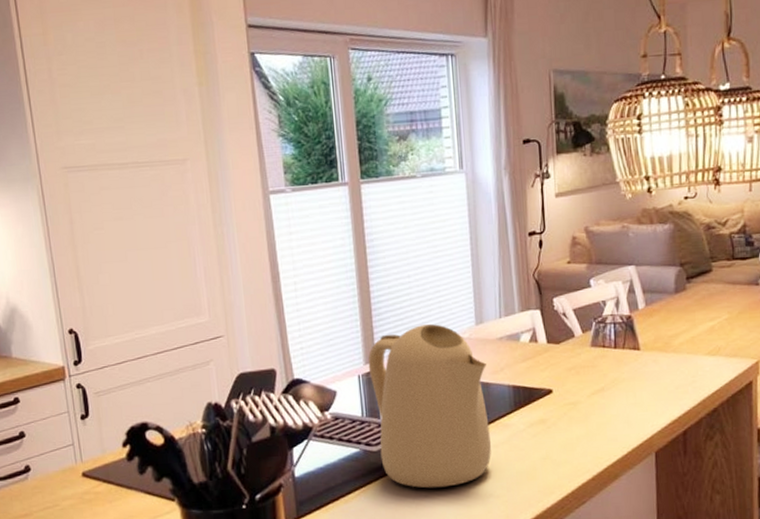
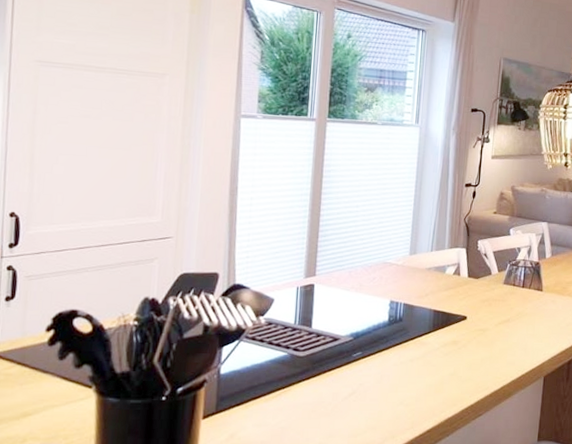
kettle: present [368,324,492,489] -> none [306,249,414,394]

